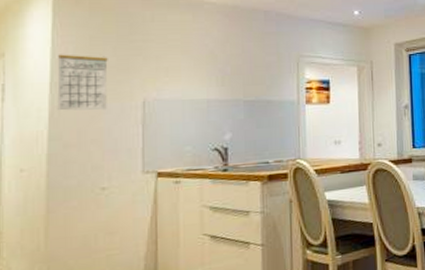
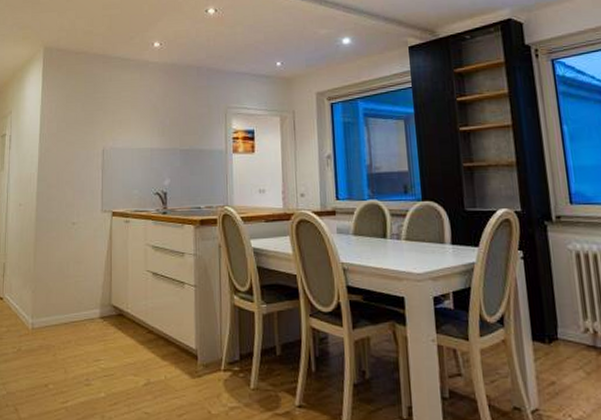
calendar: present [57,54,108,111] -> none [44,110,78,157]

